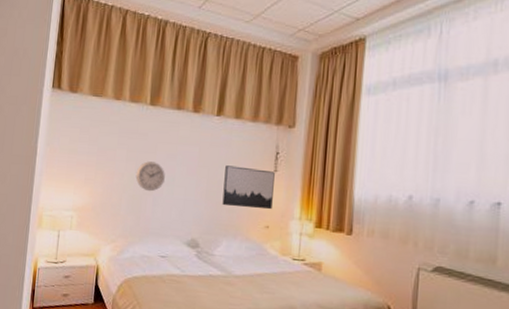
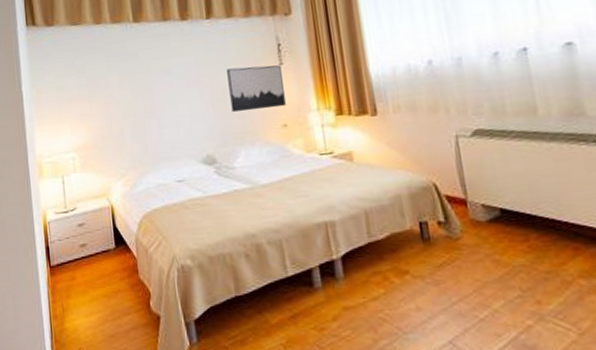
wall clock: present [135,161,165,192] -> none [133,81,165,114]

